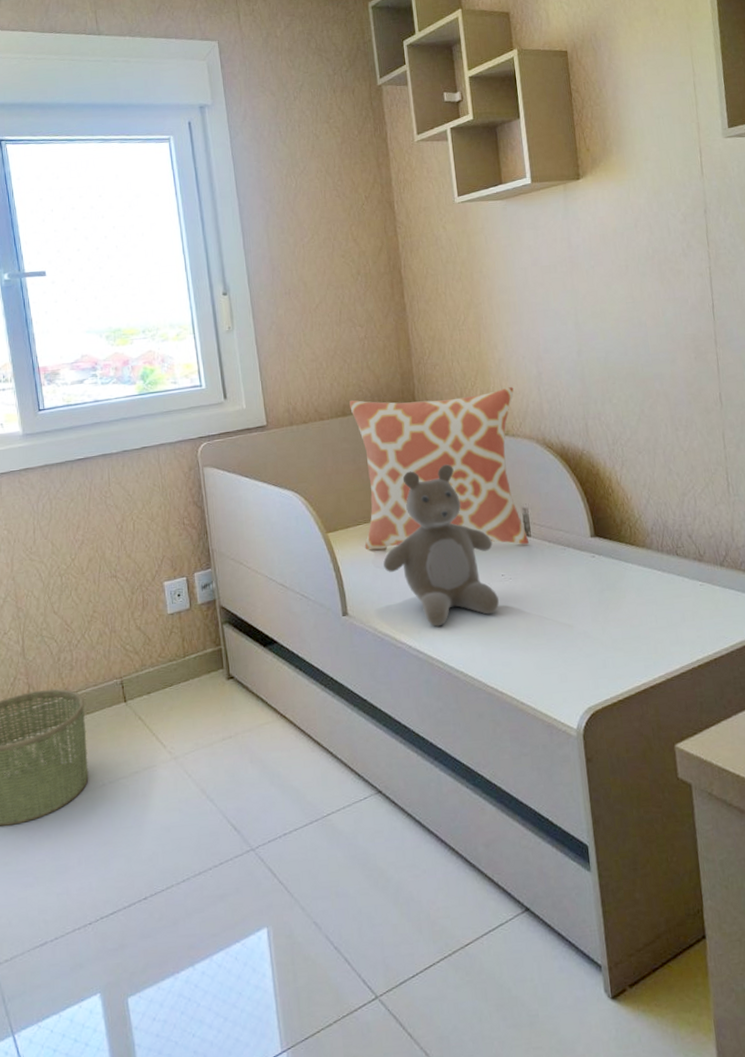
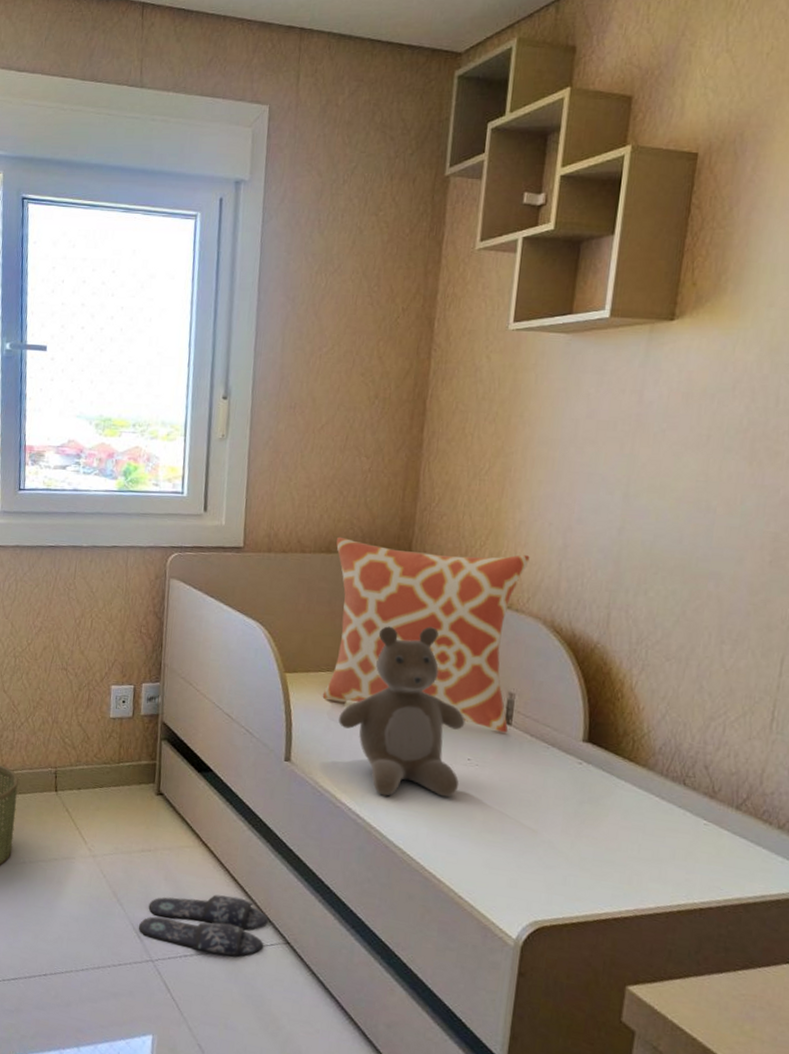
slippers: none [233,760,357,826] -> present [139,894,269,957]

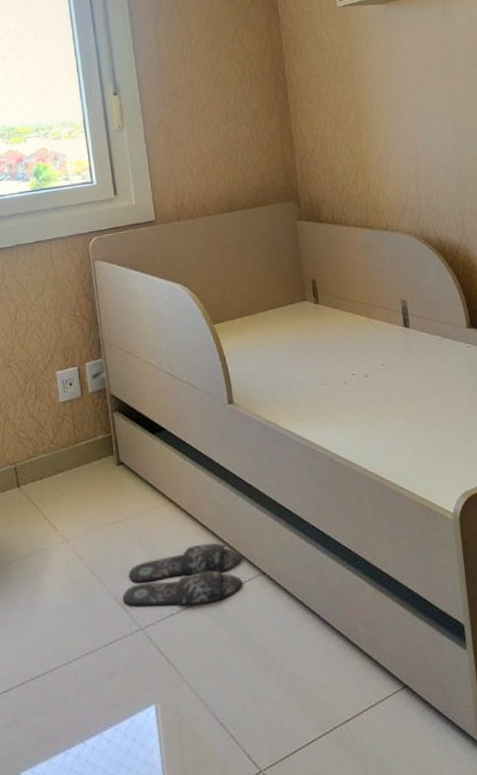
pillow: present [322,536,530,733] -> none [235,184,408,341]
teddy bear: present [339,626,465,797] -> none [268,258,380,415]

